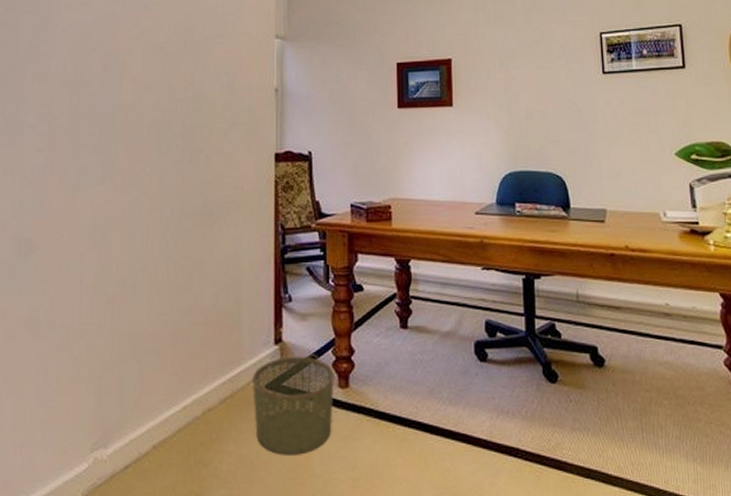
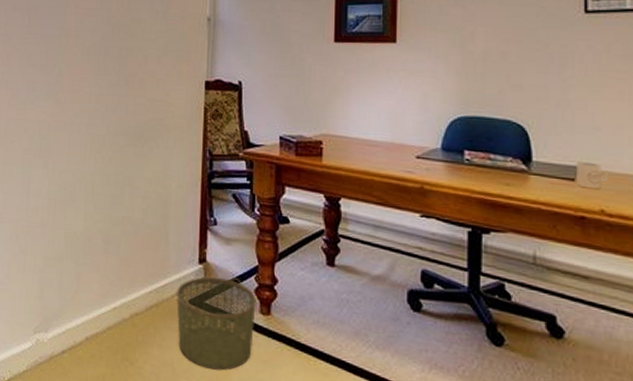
mug: none [604,204,630,228] -> present [576,161,610,189]

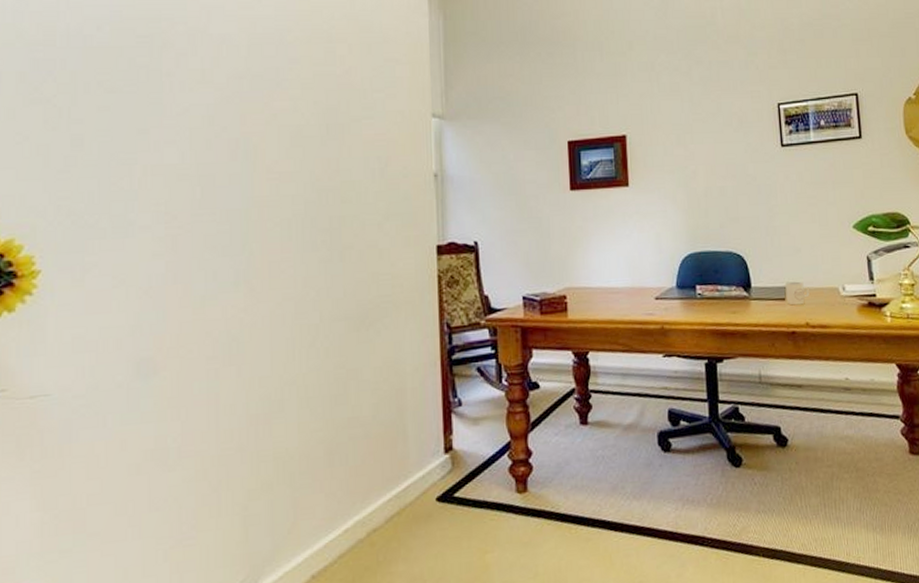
basket: present [176,276,256,371] -> none [420,460,512,570]

